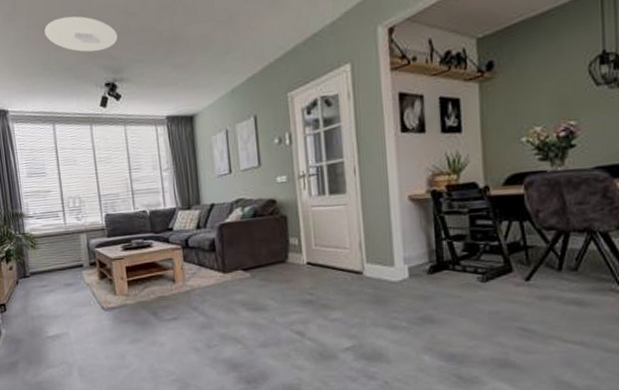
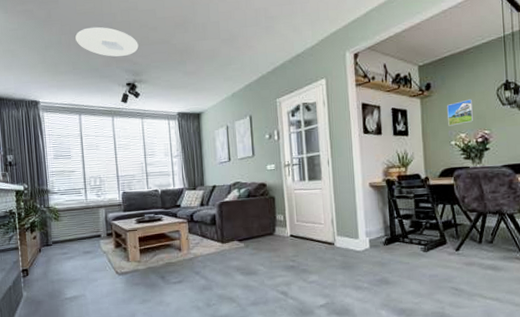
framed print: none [516,79,555,118] -> present [447,99,474,126]

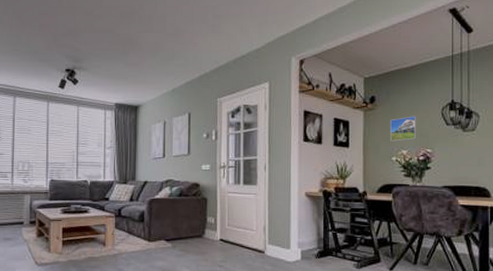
ceiling light: present [75,26,139,57] -> none [18,9,82,42]

